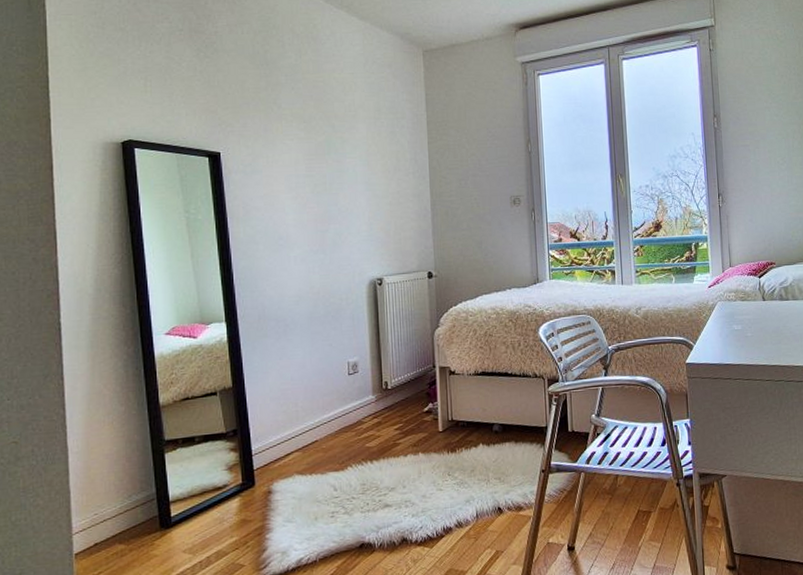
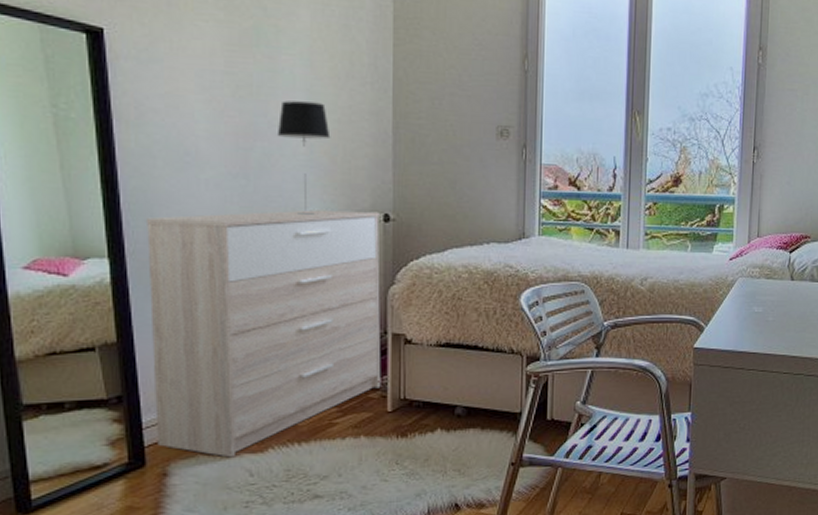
sideboard: none [251,271,433,476] -> present [145,210,381,458]
table lamp: none [345,191,385,278] -> present [276,101,331,215]

